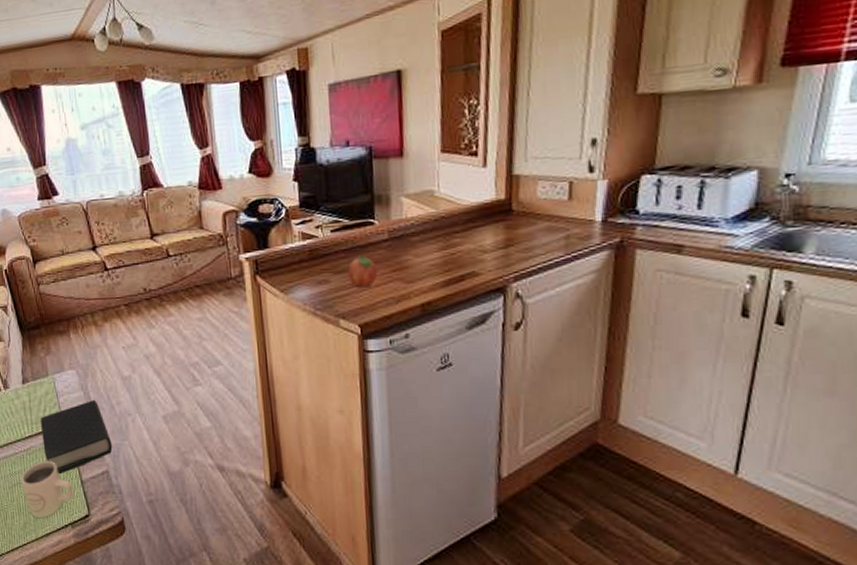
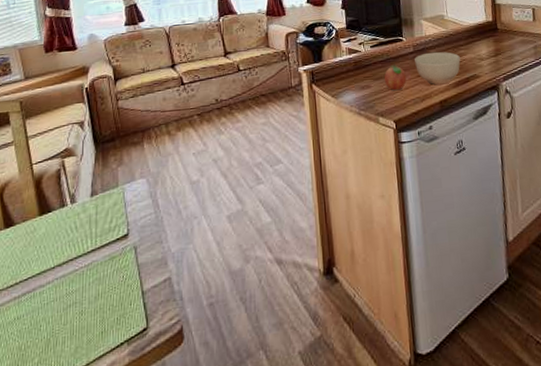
mug: present [21,461,74,519] -> none [78,274,133,341]
book: present [40,399,113,475] -> none [105,205,177,288]
bowl: none [390,239,454,283] -> present [414,51,461,85]

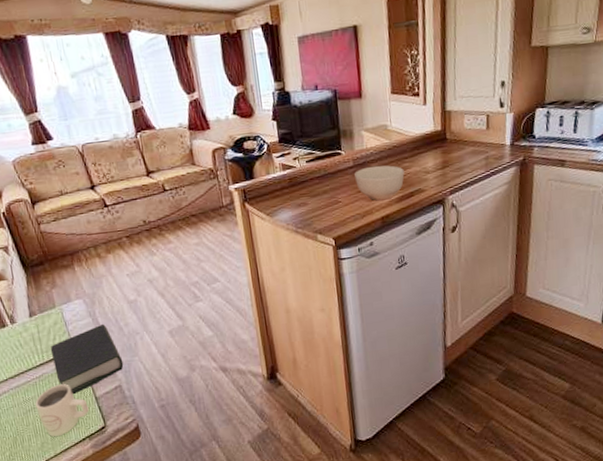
mug: none [78,274,133,341] -> present [35,384,89,438]
book: none [105,205,177,288] -> present [50,323,124,395]
fruit: present [384,64,407,91] -> none [321,180,346,208]

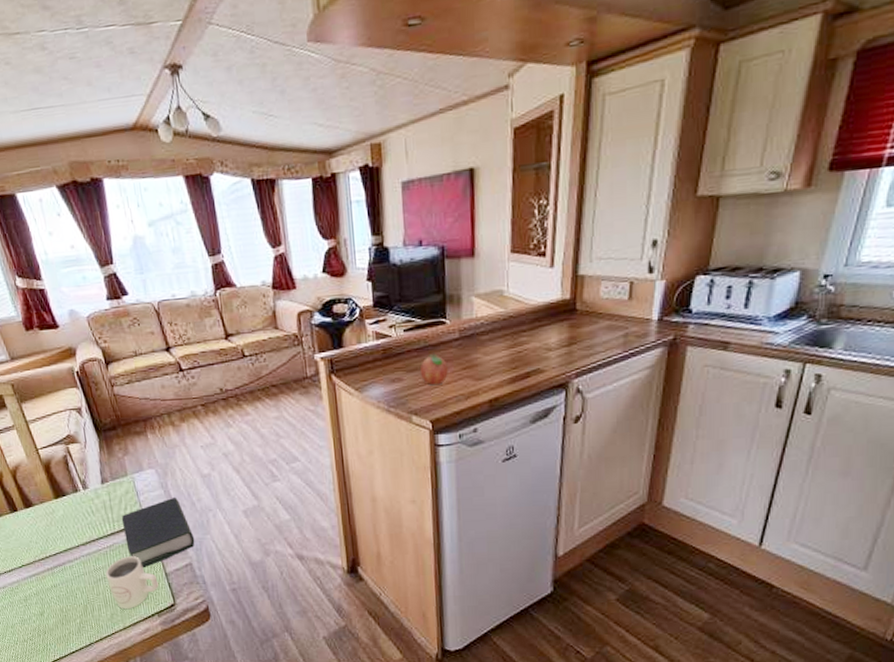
fruit: none [321,180,346,208] -> present [419,353,448,386]
bowl: present [354,165,405,201] -> none [460,338,521,381]

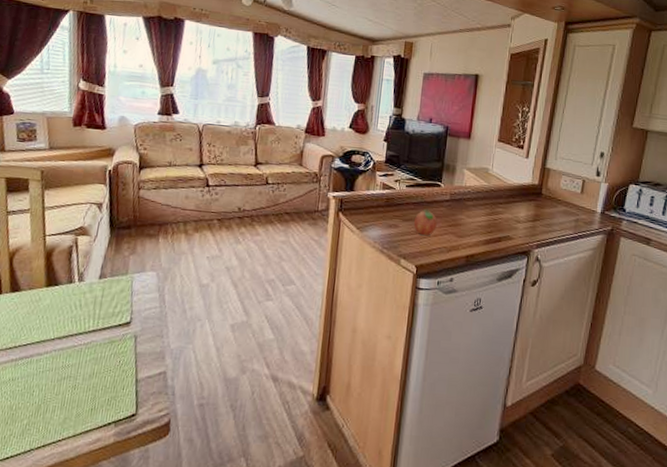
mug: present [105,556,159,610] -> none [71,356,126,415]
book: present [121,496,195,568] -> none [104,301,176,372]

